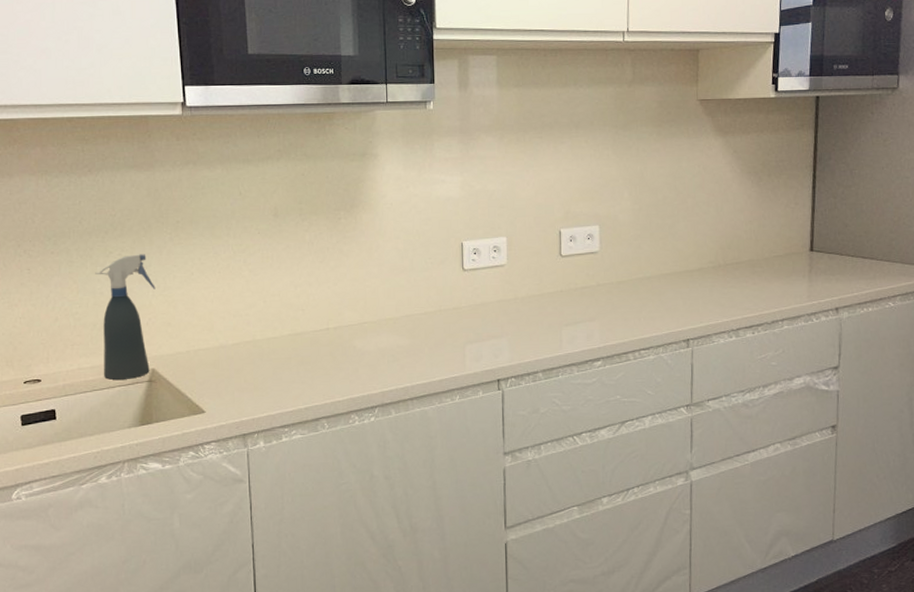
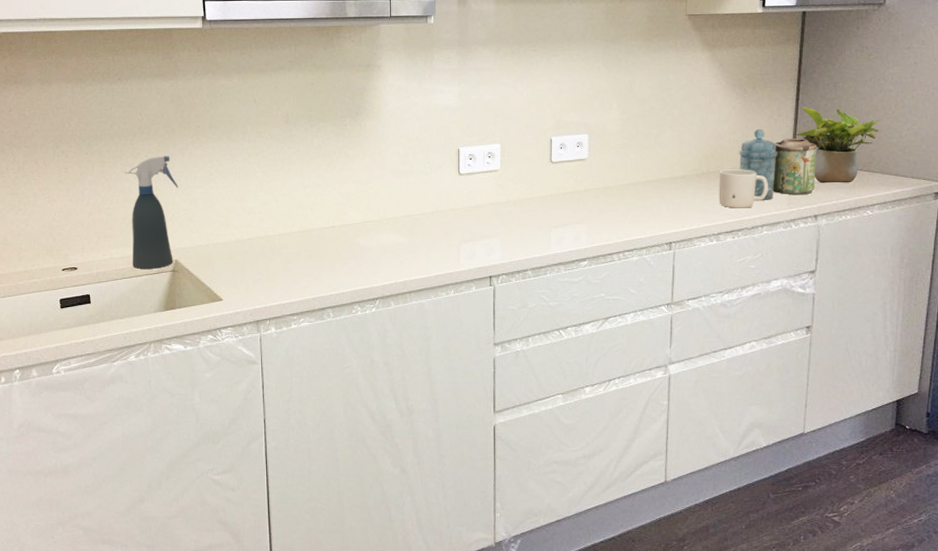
mug: none [736,260,788,302] -> present [718,169,769,208]
canister: none [756,217,796,293] -> present [739,128,778,200]
canister: none [792,227,836,287] -> present [772,138,817,195]
potted plant: none [814,195,897,275] -> present [796,107,879,184]

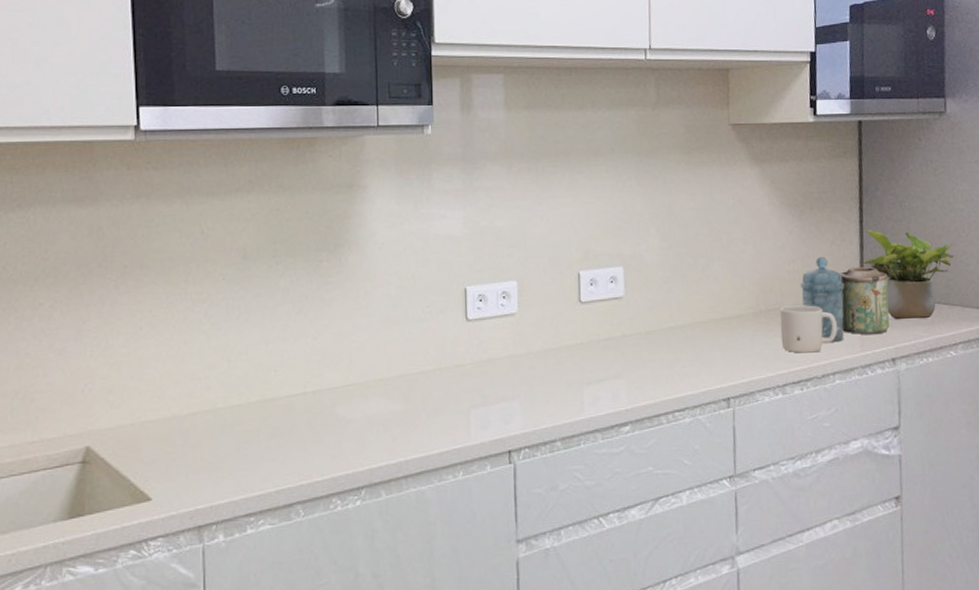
spray bottle: present [125,156,178,269] -> none [20,305,95,462]

